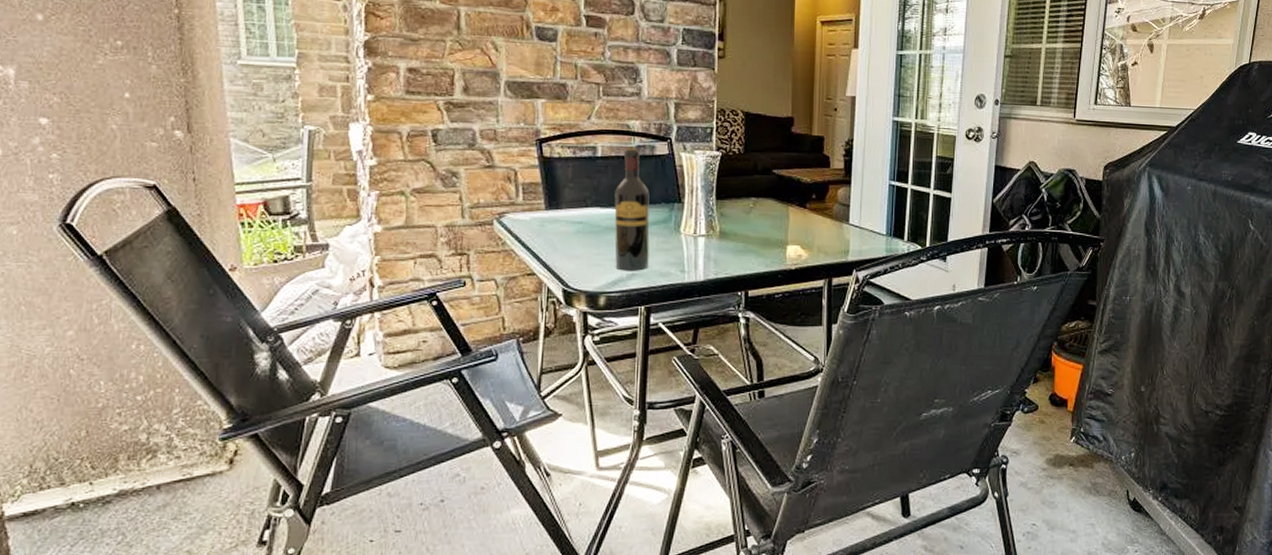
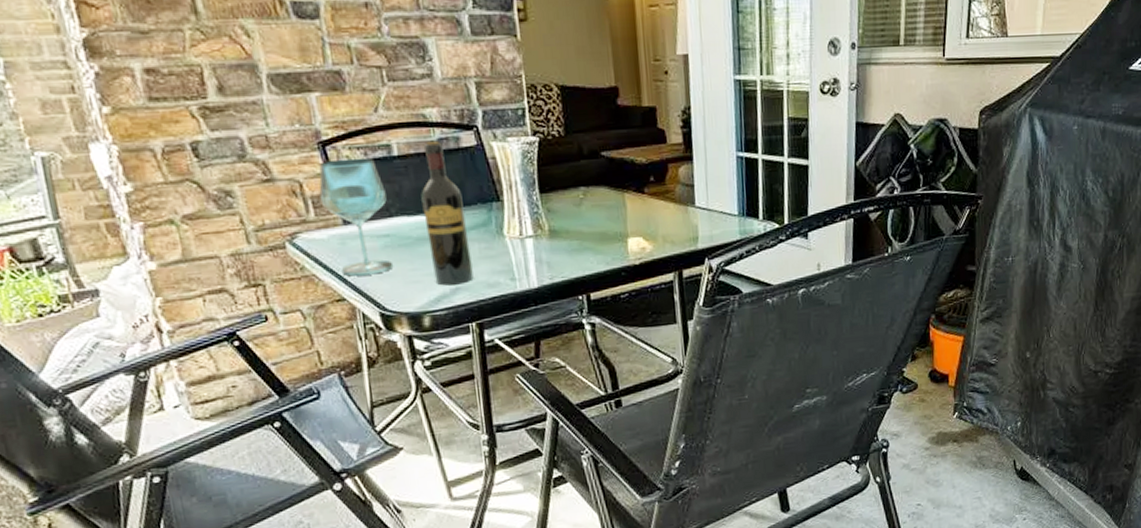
wine glass: none [529,155,587,255] -> present [319,158,394,277]

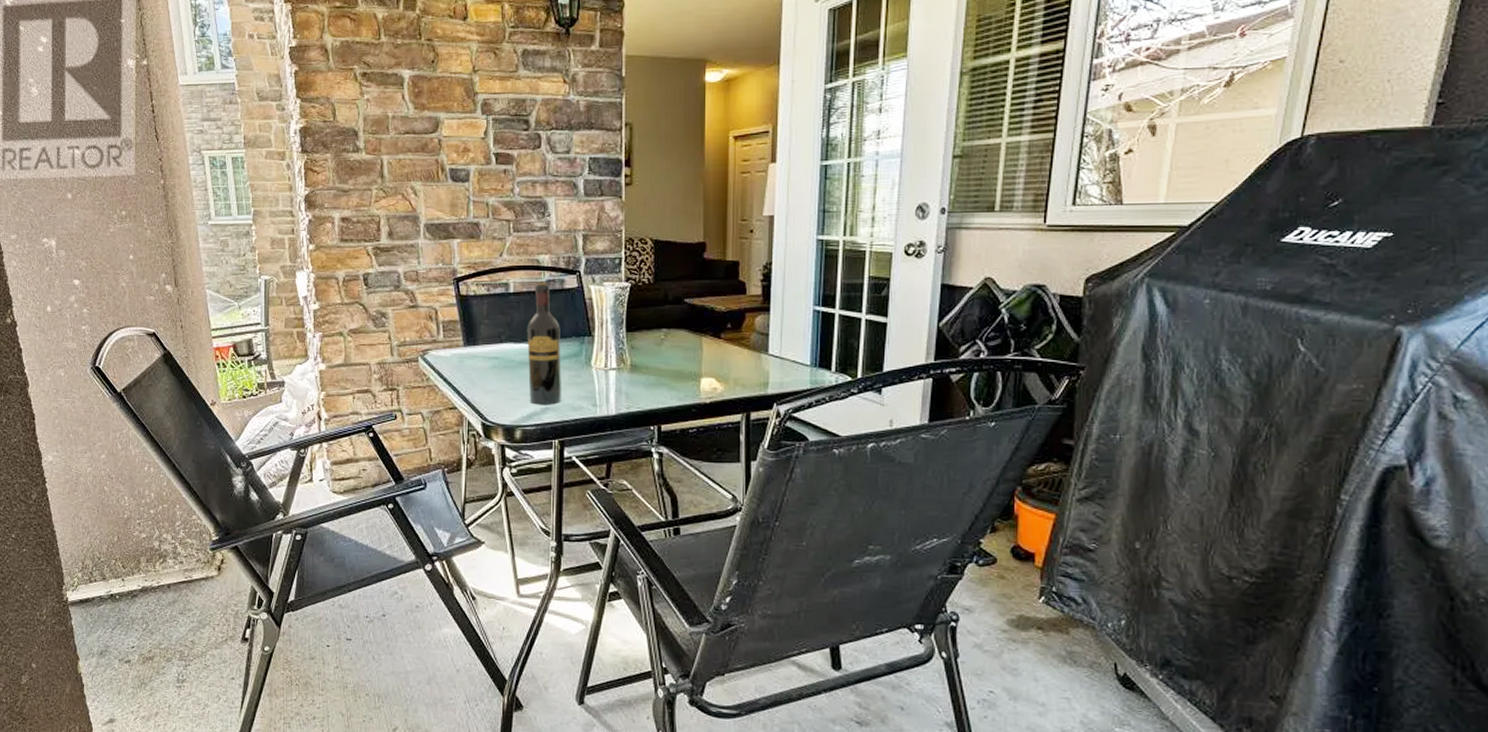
wine glass: present [319,158,394,277] -> none [449,293,501,390]

